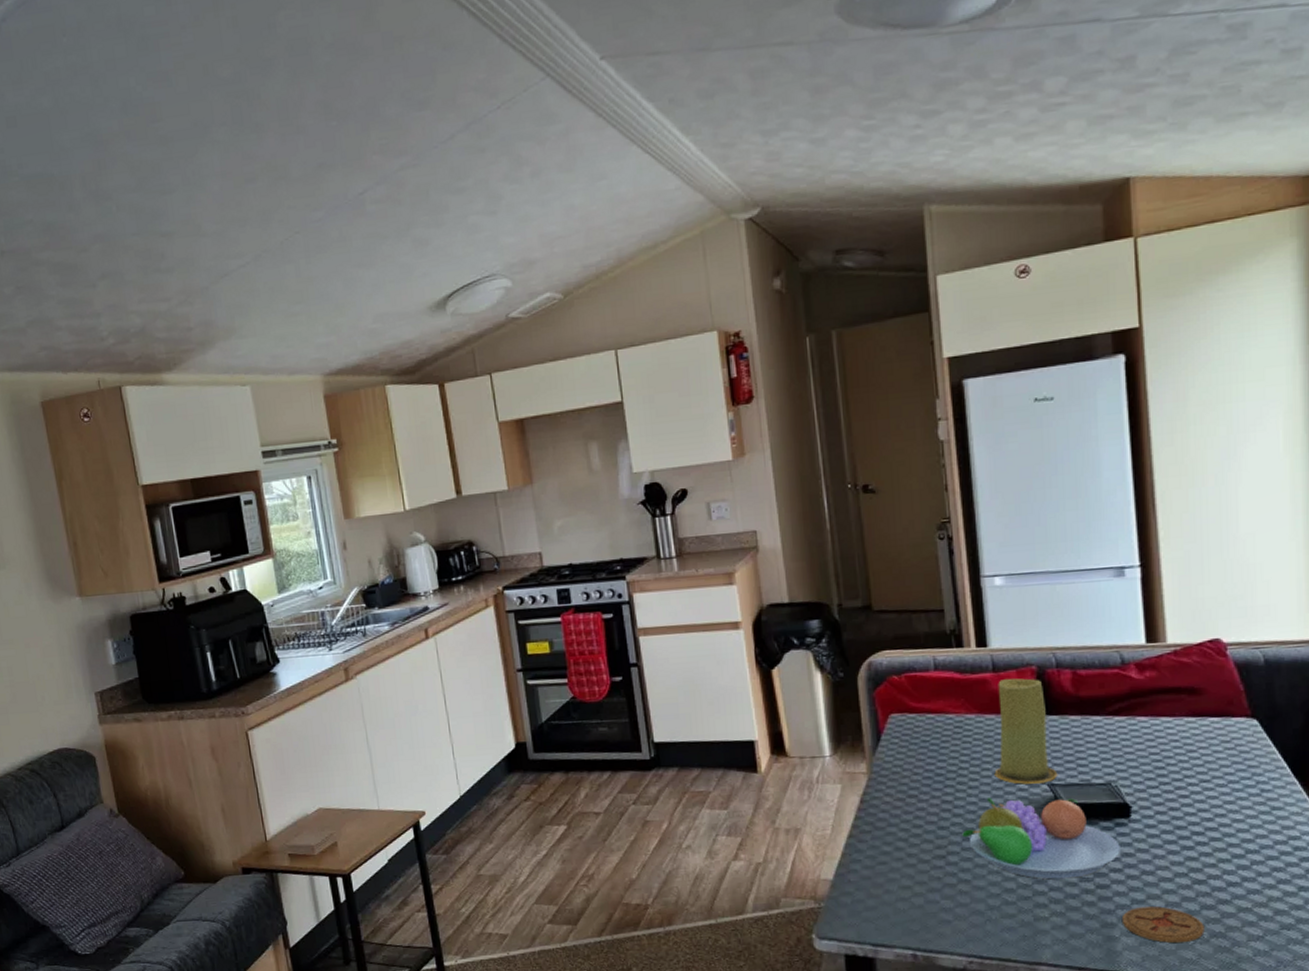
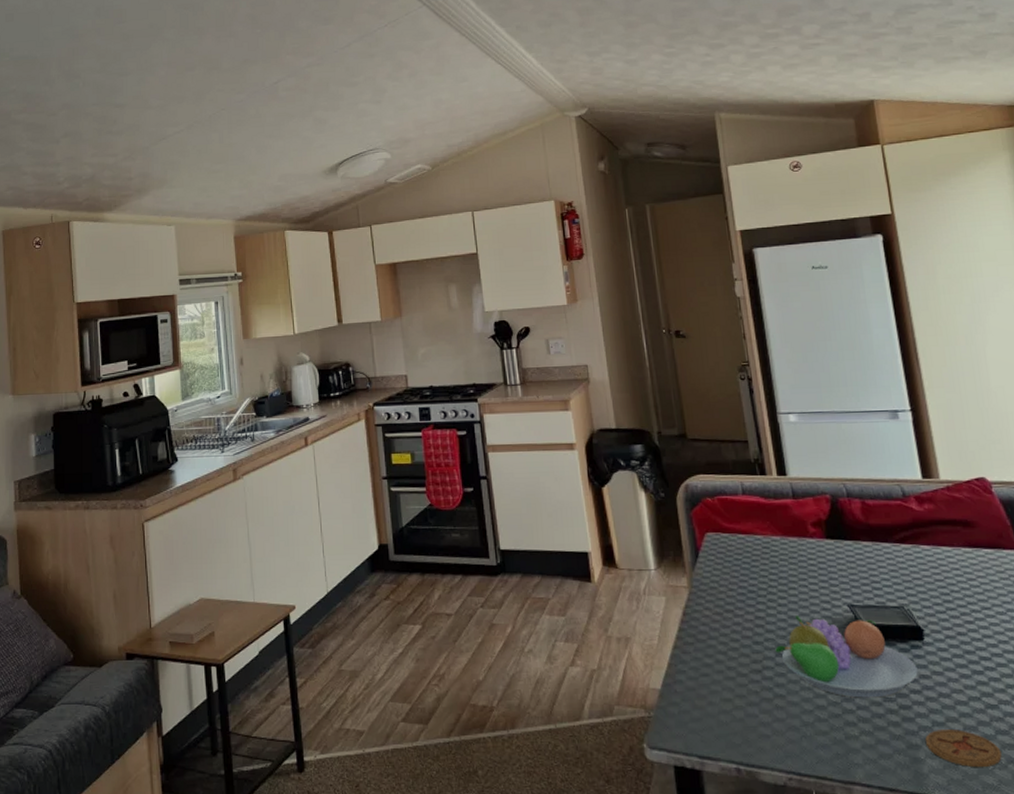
candle: present [994,678,1058,784] -> none [798,504,856,604]

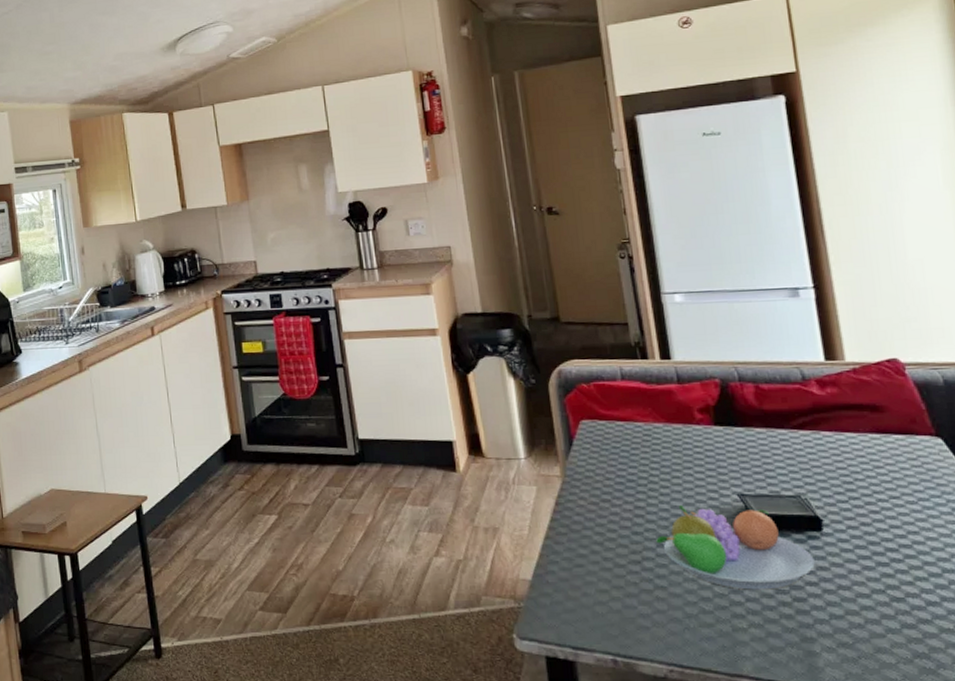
coaster: present [925,729,1002,767] -> none [821,623,908,661]

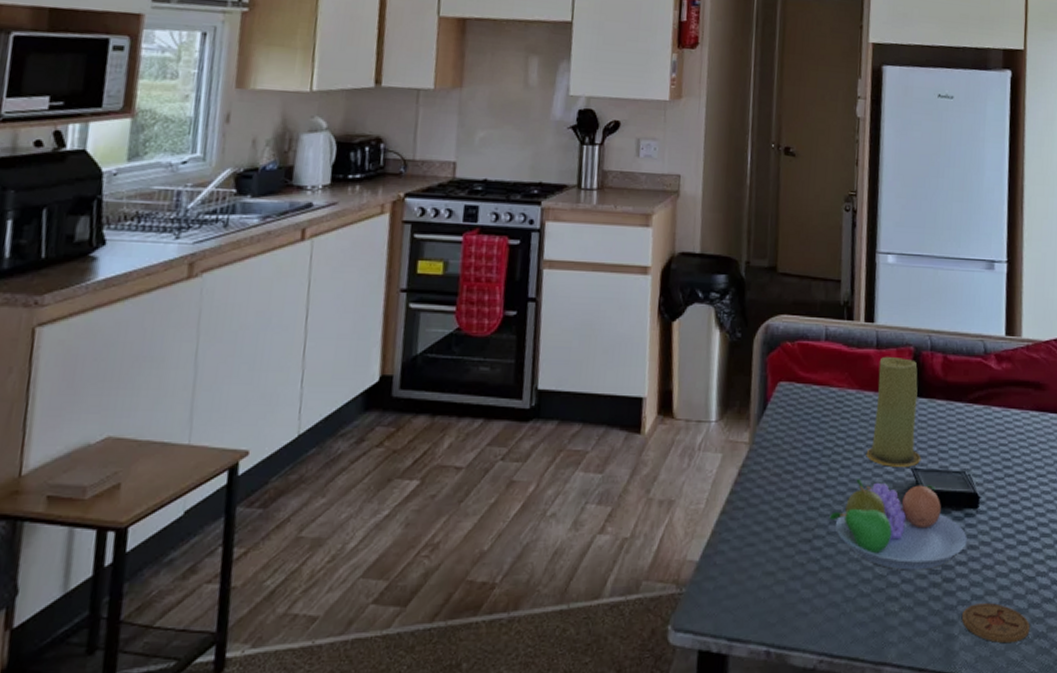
candle: none [683,389,747,493] -> present [866,356,921,467]
coaster: none [821,623,908,661] -> present [961,603,1030,643]

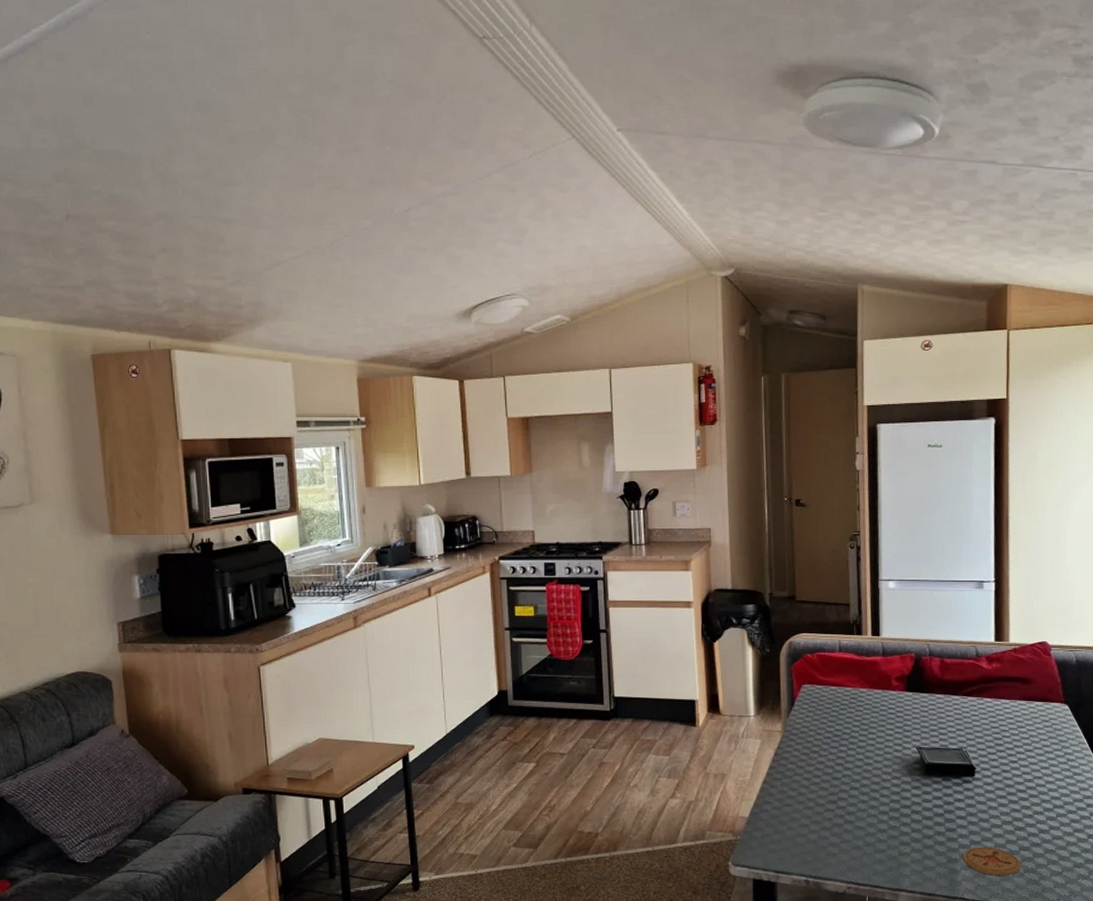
fruit bowl: present [829,479,967,570] -> none [850,756,966,823]
candle: present [866,356,921,467] -> none [878,661,924,746]

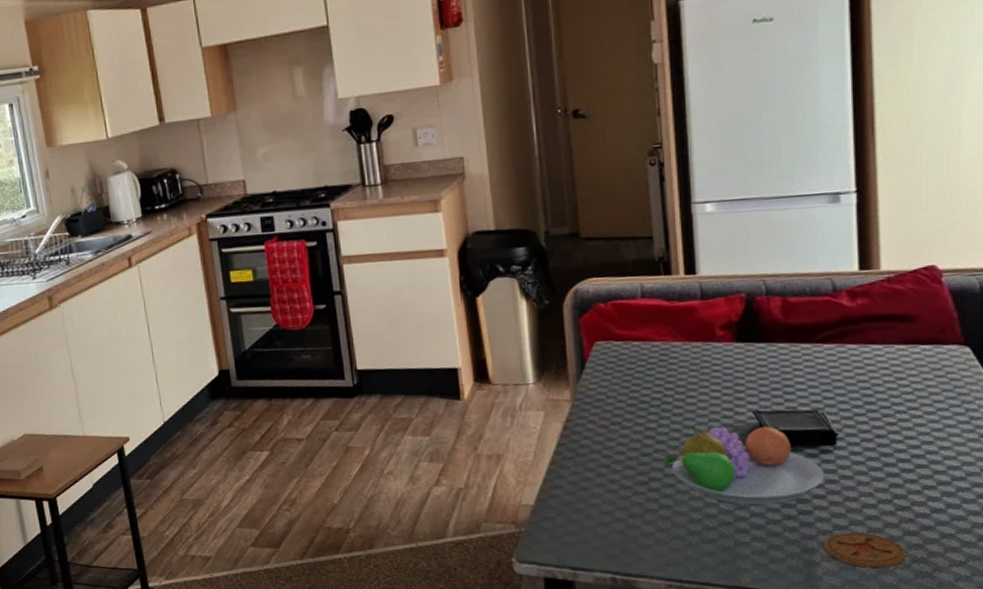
fruit bowl: none [850,756,966,823] -> present [665,425,824,505]

